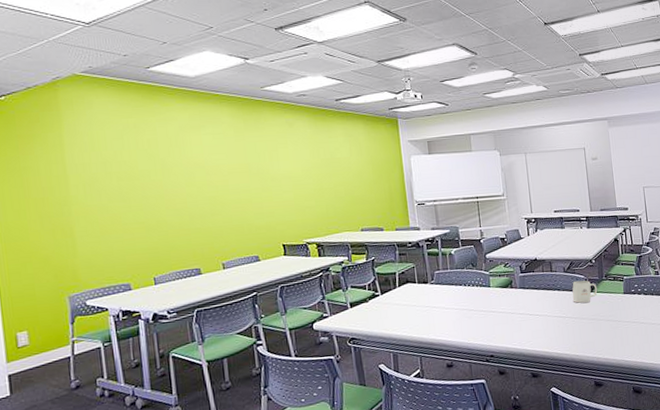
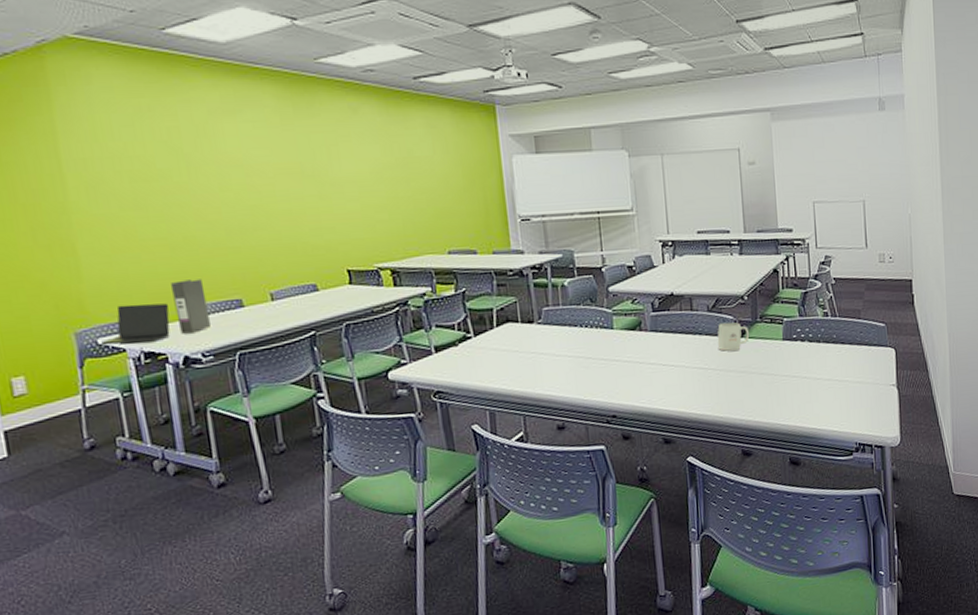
laptop: none [89,272,144,306] -> present [101,303,170,346]
binder: none [146,253,175,296] -> present [171,279,211,334]

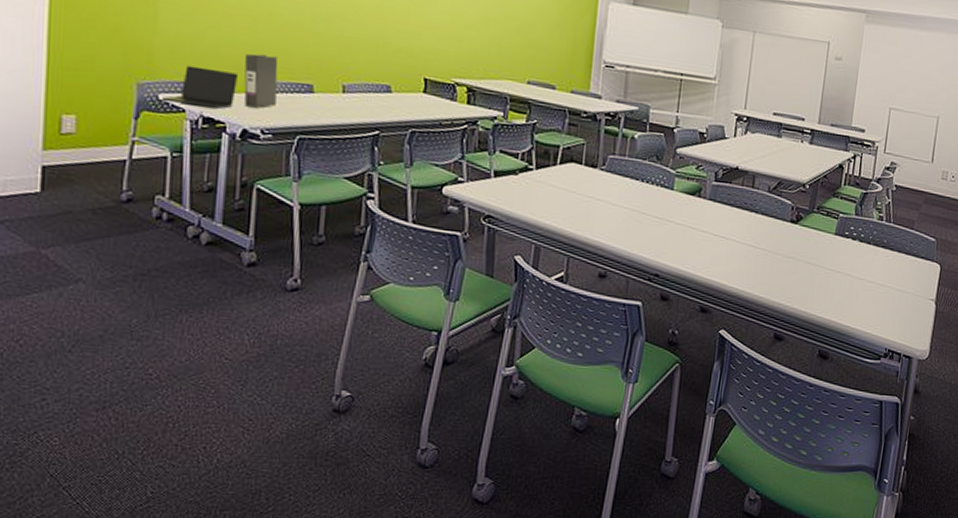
mug: present [717,322,750,352] -> none [770,205,805,236]

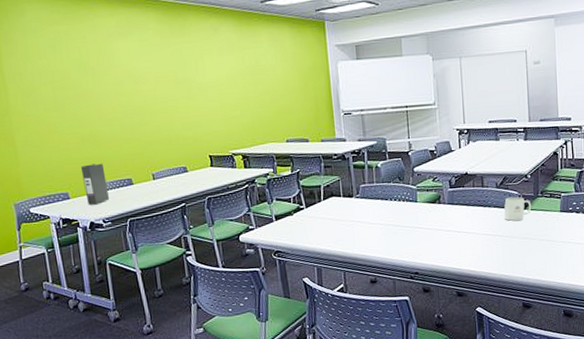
laptop: present [162,65,239,109] -> none [32,182,81,214]
mug: none [770,205,805,236] -> present [503,196,532,221]

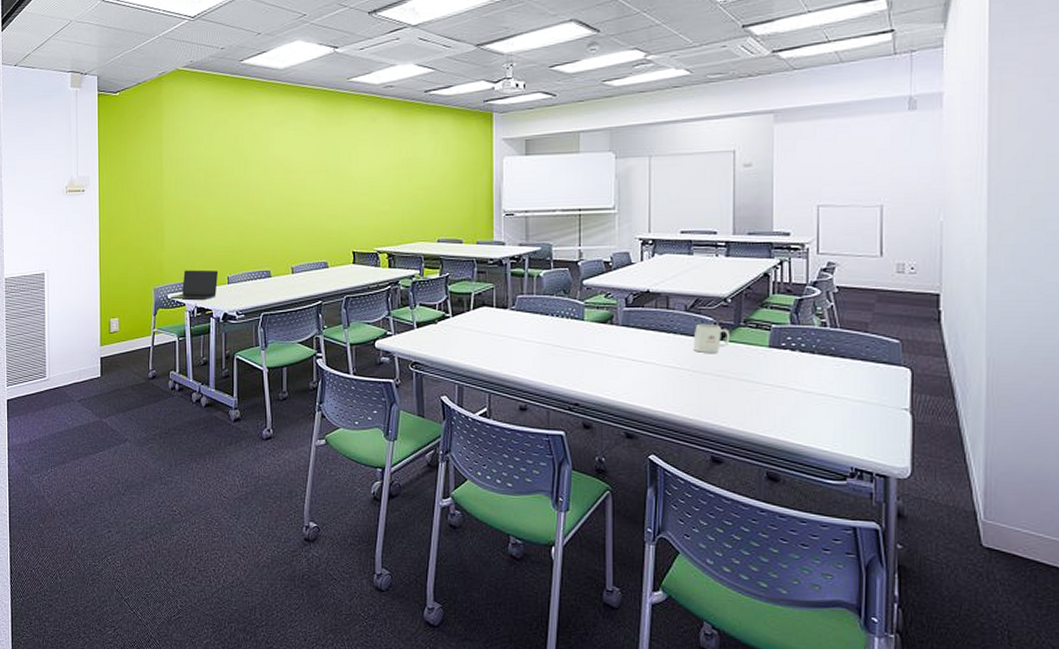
laptop: none [32,182,81,214] -> present [170,269,219,301]
binder: present [81,163,109,205] -> none [222,253,245,295]

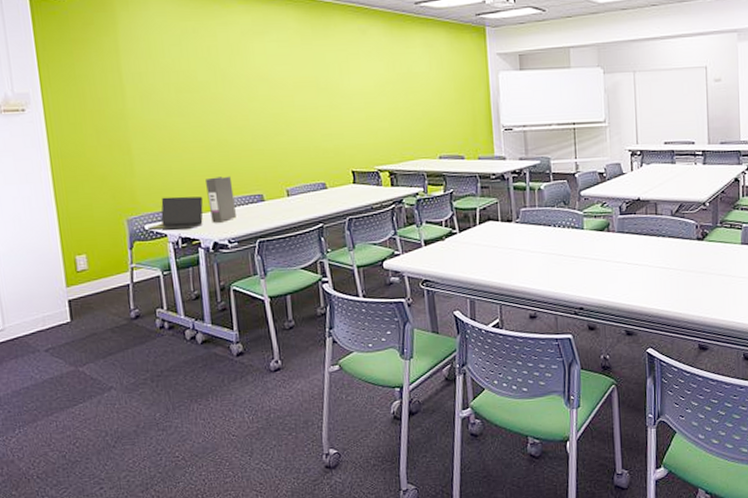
binder: none [222,253,245,295] -> present [206,176,236,223]
mug: present [693,323,731,354] -> none [679,226,710,254]

